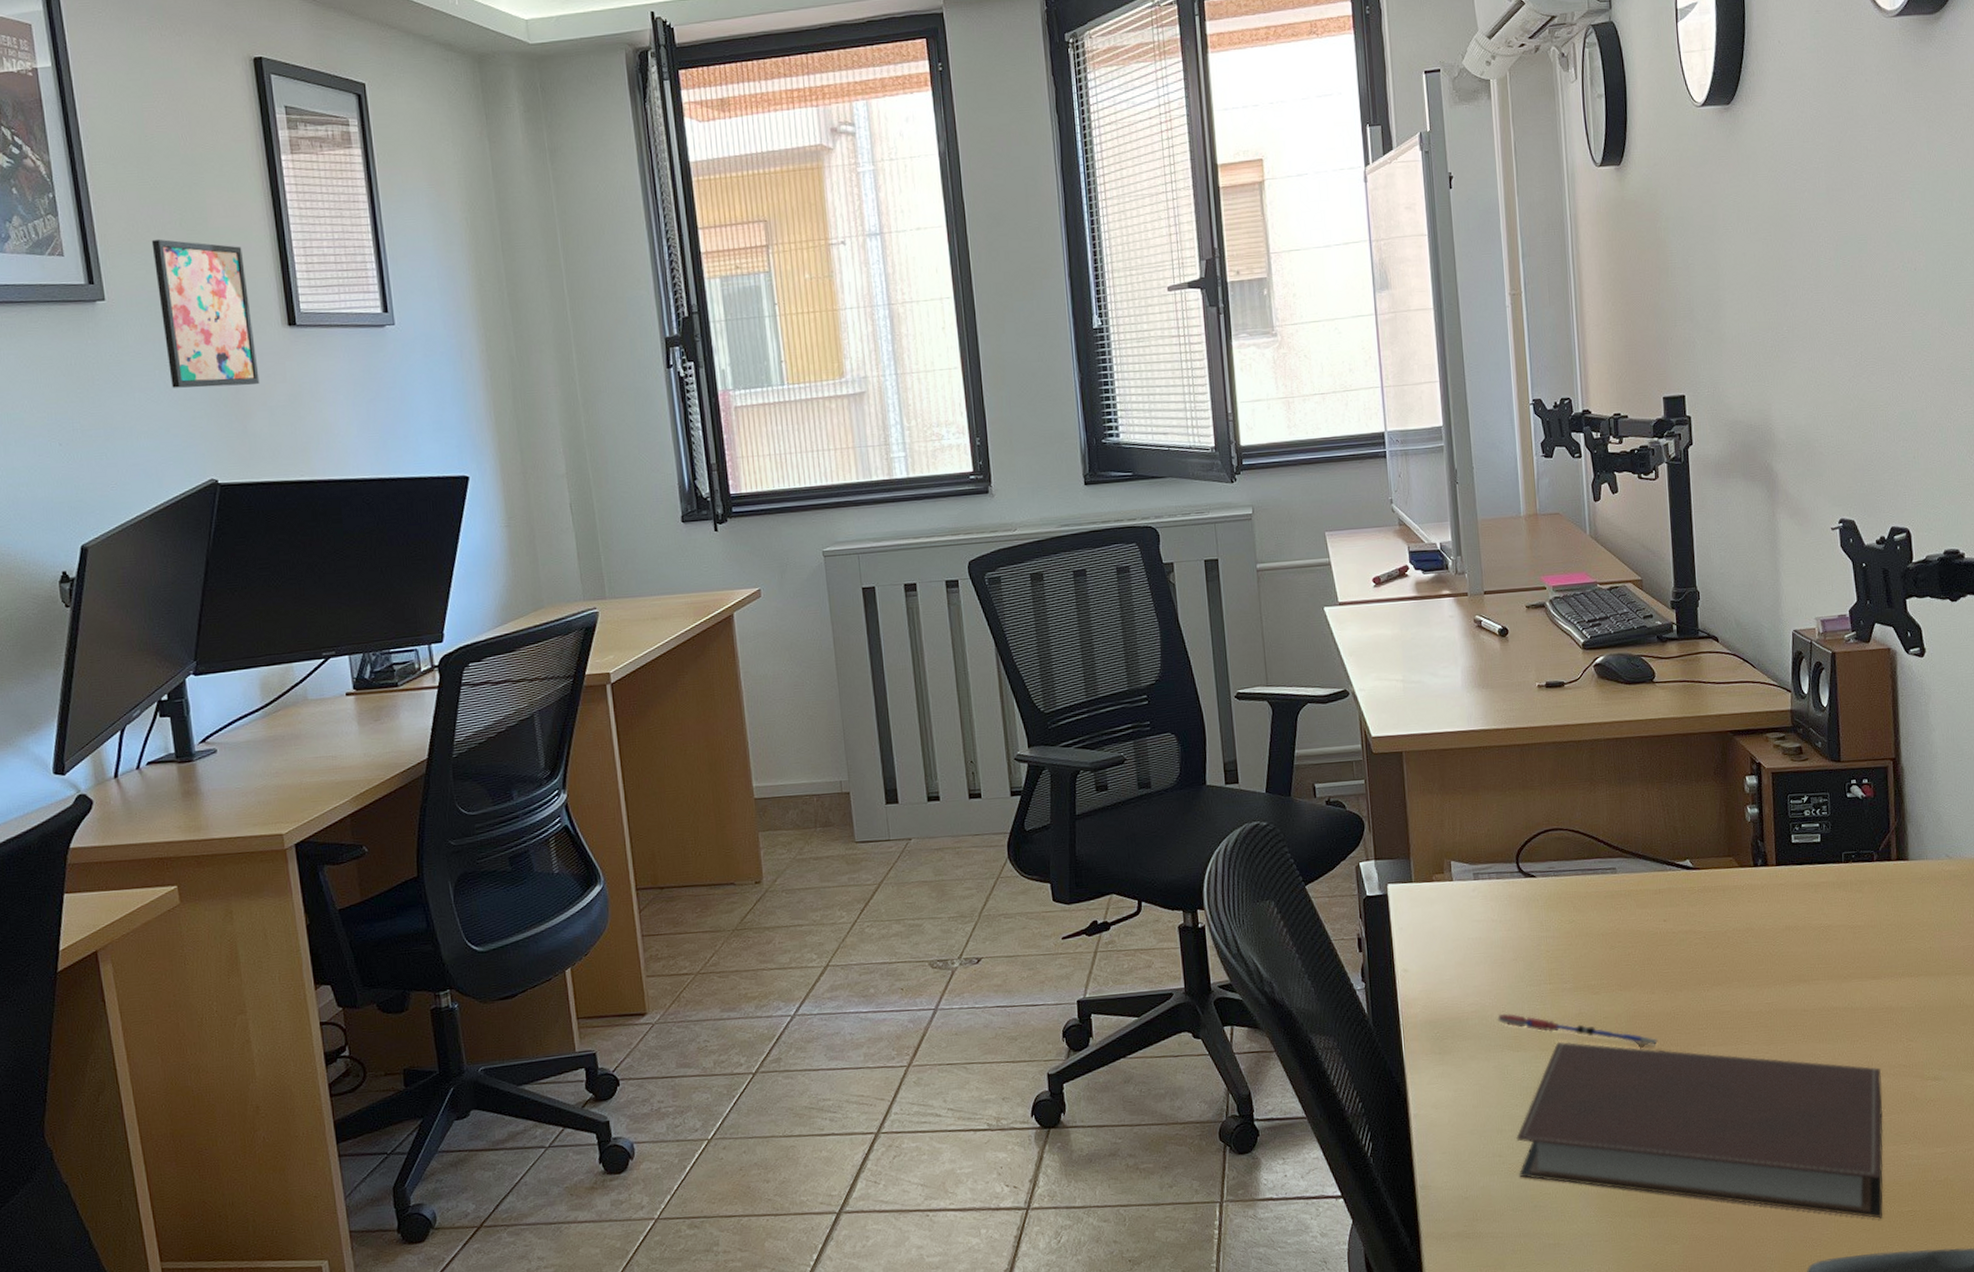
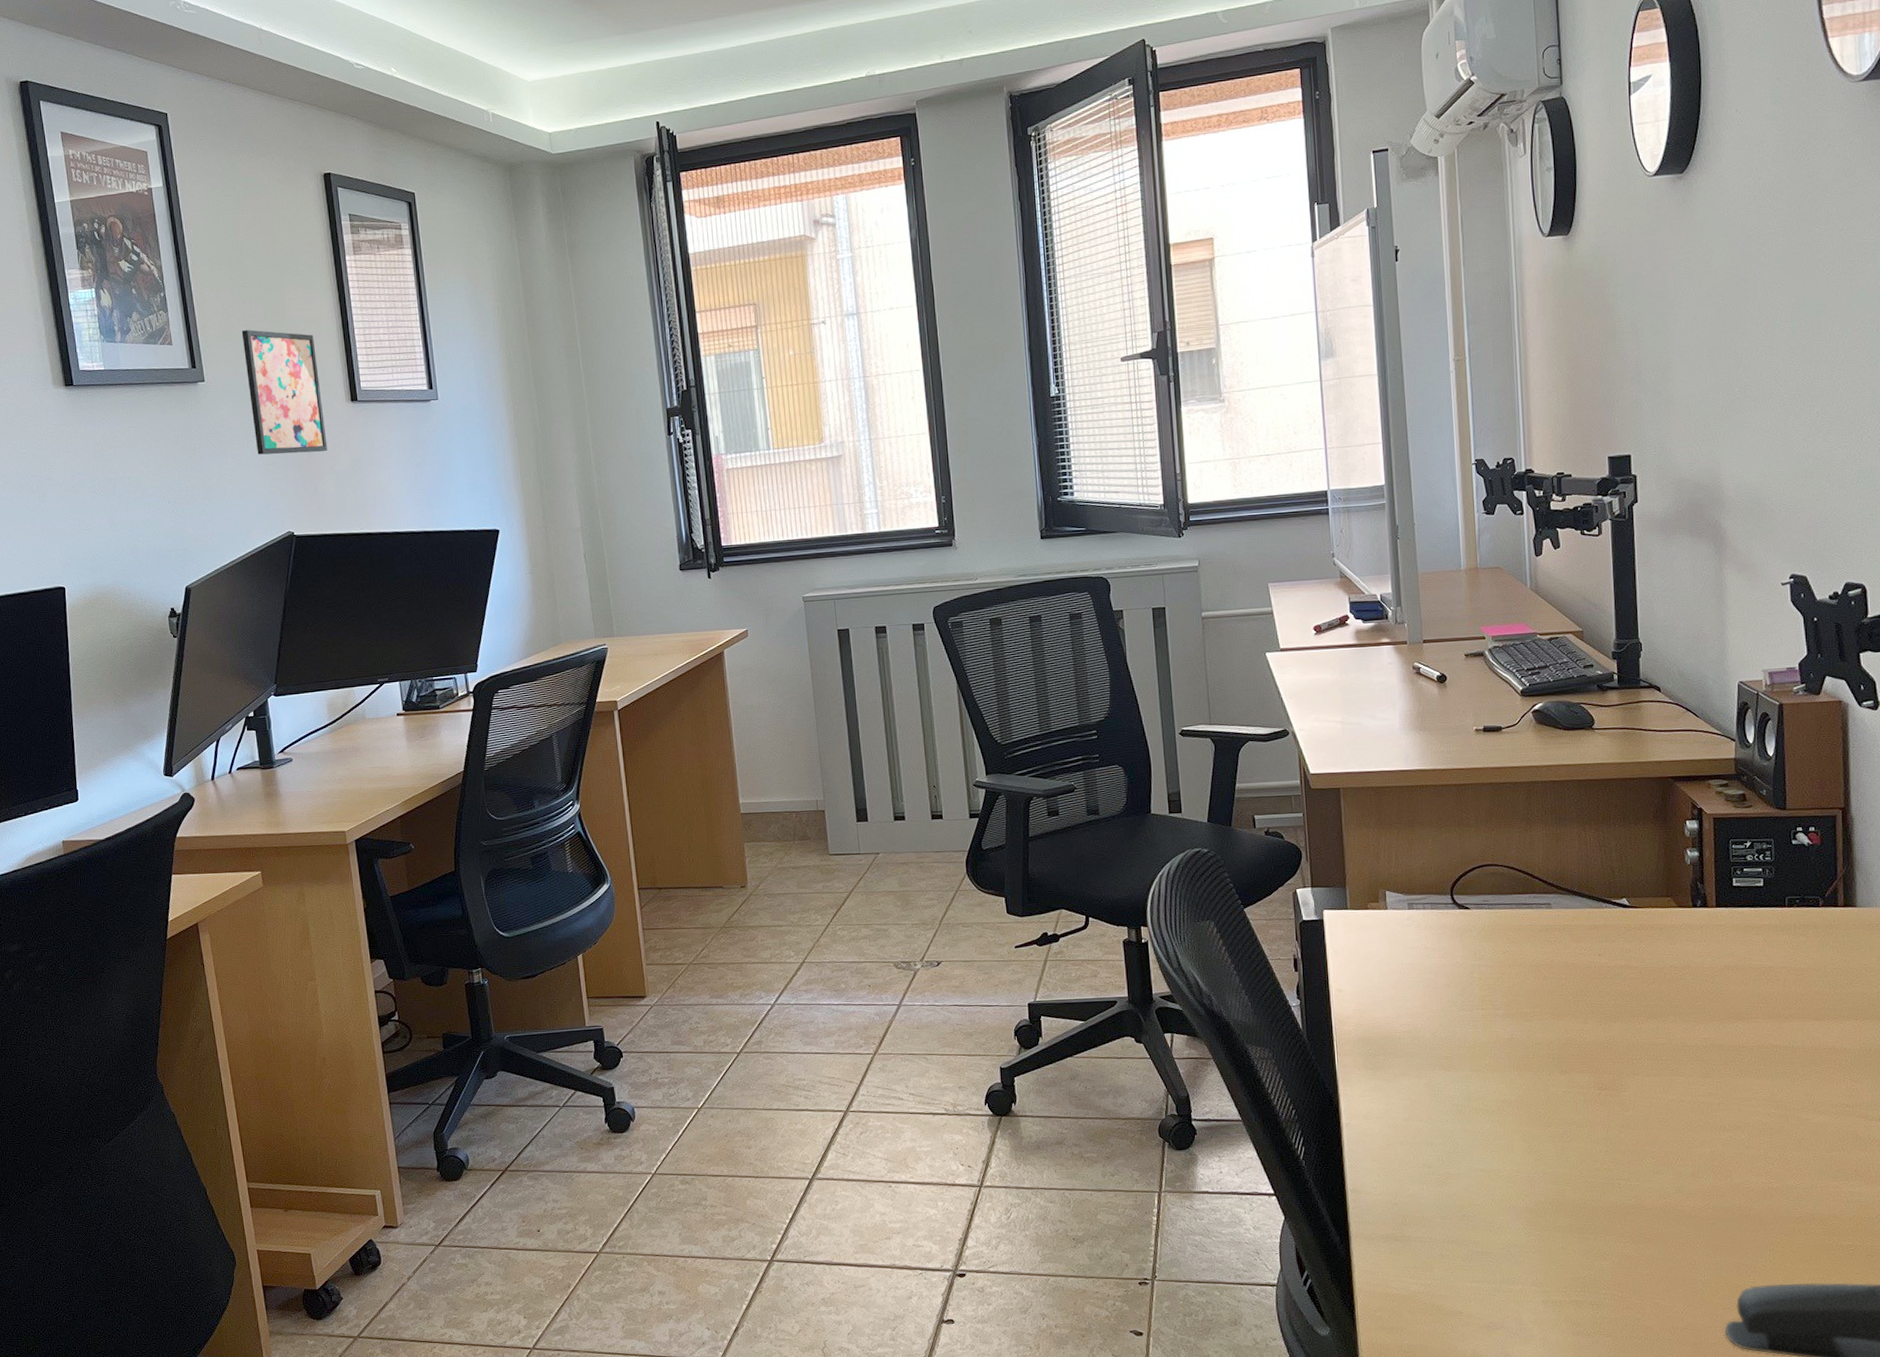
pen: present [1497,1013,1658,1047] -> none [1429,1034,1590,1073]
notebook: present [1516,1041,1884,1219] -> none [1446,1063,1824,1251]

